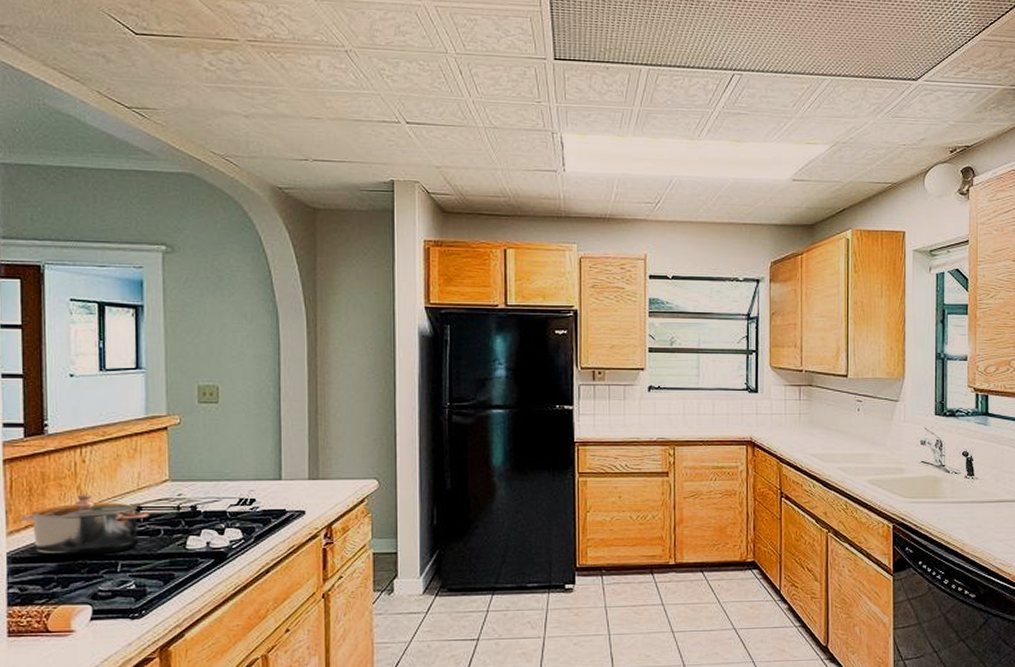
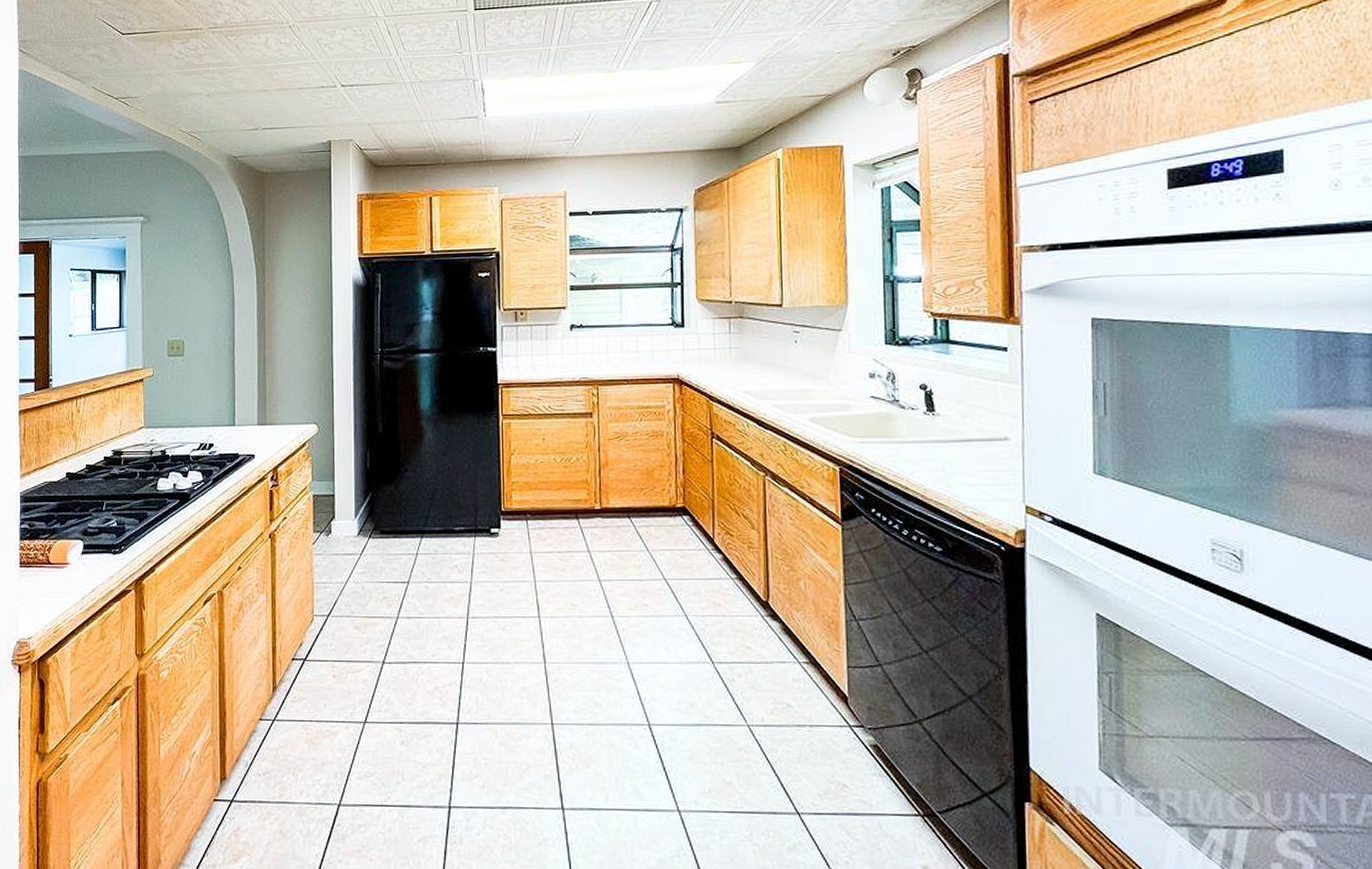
cooking pot: present [20,494,151,557] -> none [30,440,129,497]

